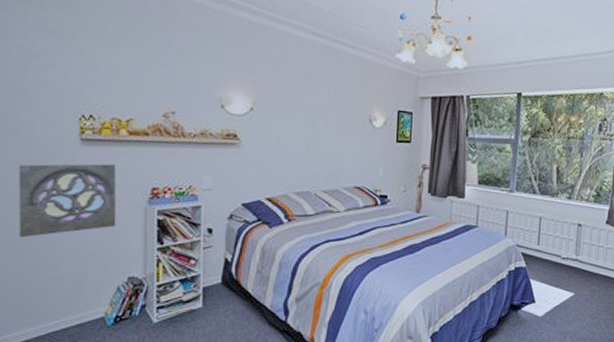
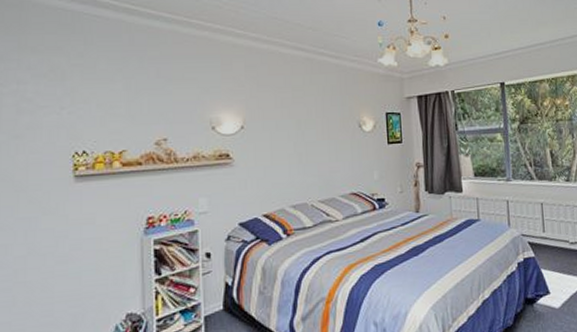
wall ornament: present [18,163,117,238] -> none [12,198,112,285]

